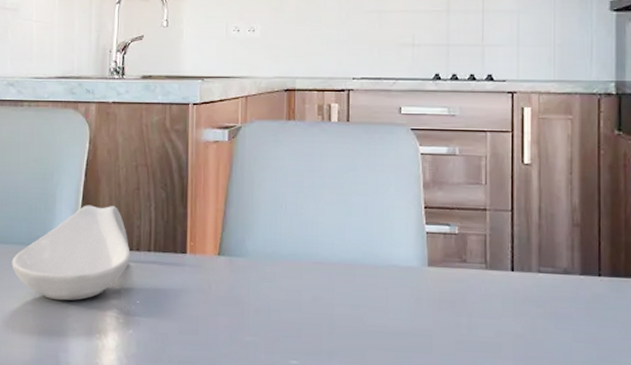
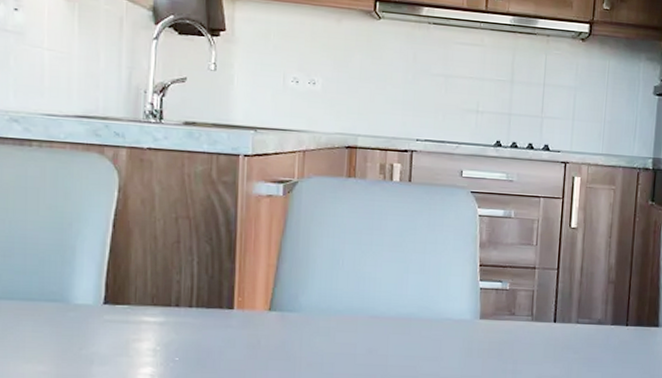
spoon rest: present [12,205,130,301] -> none [18,258,168,360]

